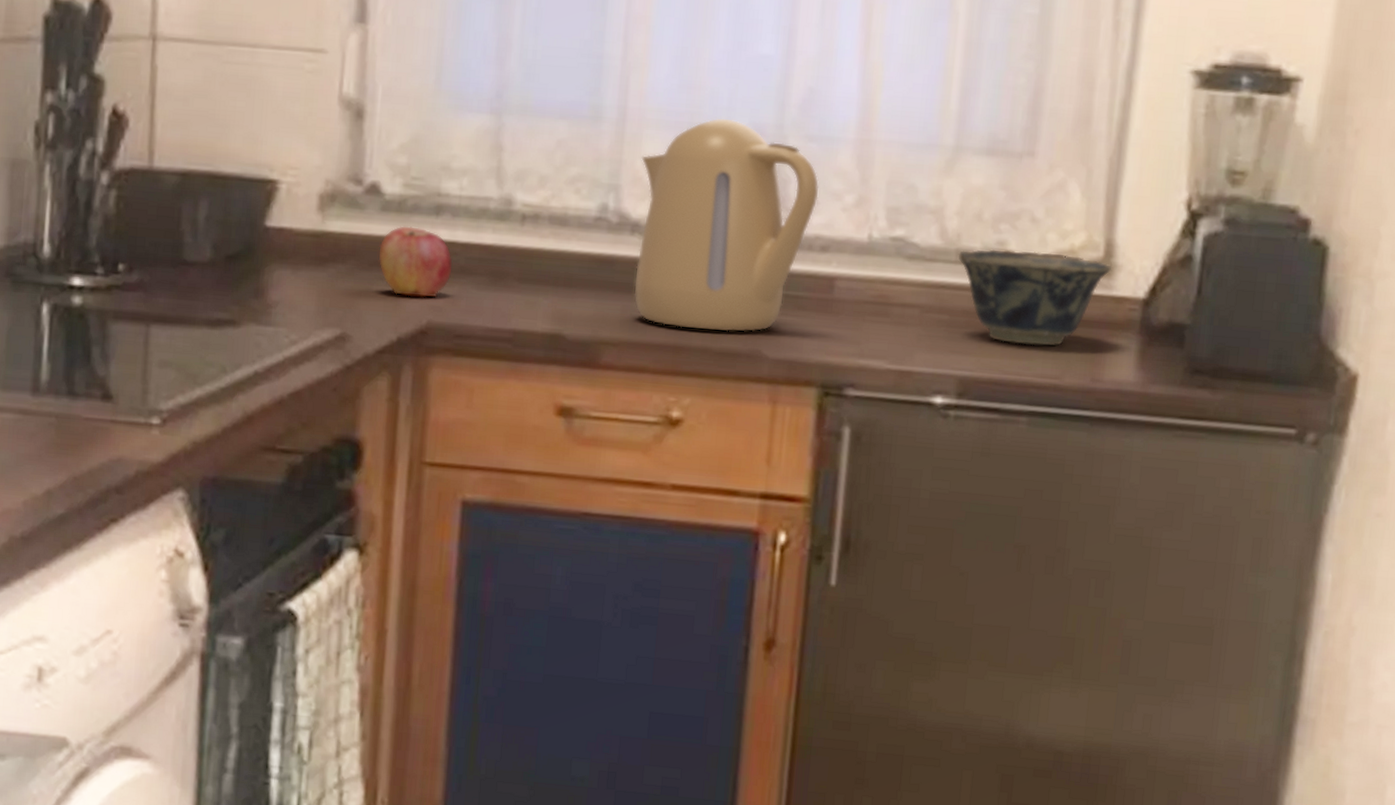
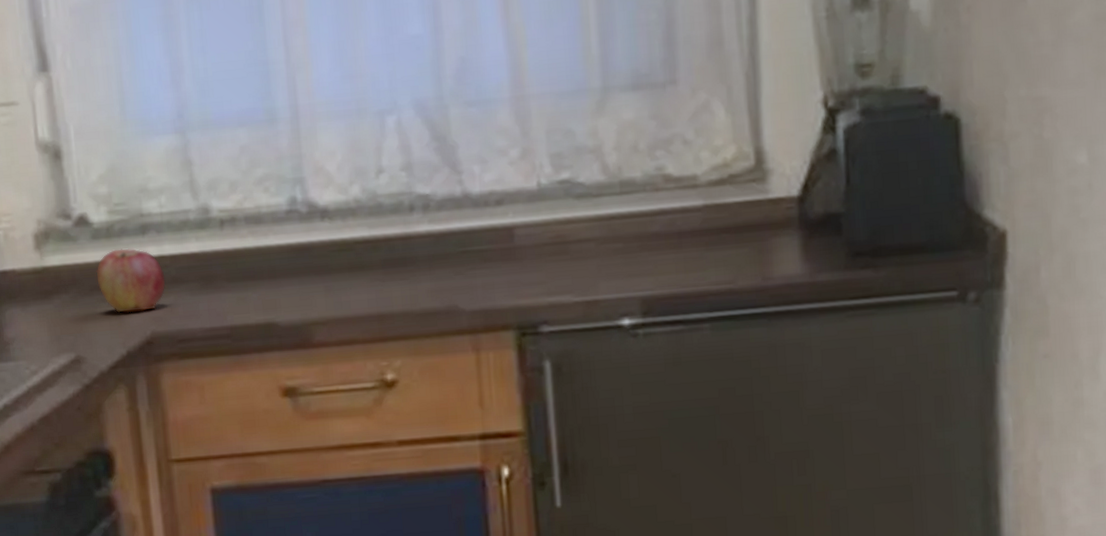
kettle: present [634,118,819,332] -> none [319,99,486,298]
bowl: present [958,249,1113,346] -> none [622,168,765,259]

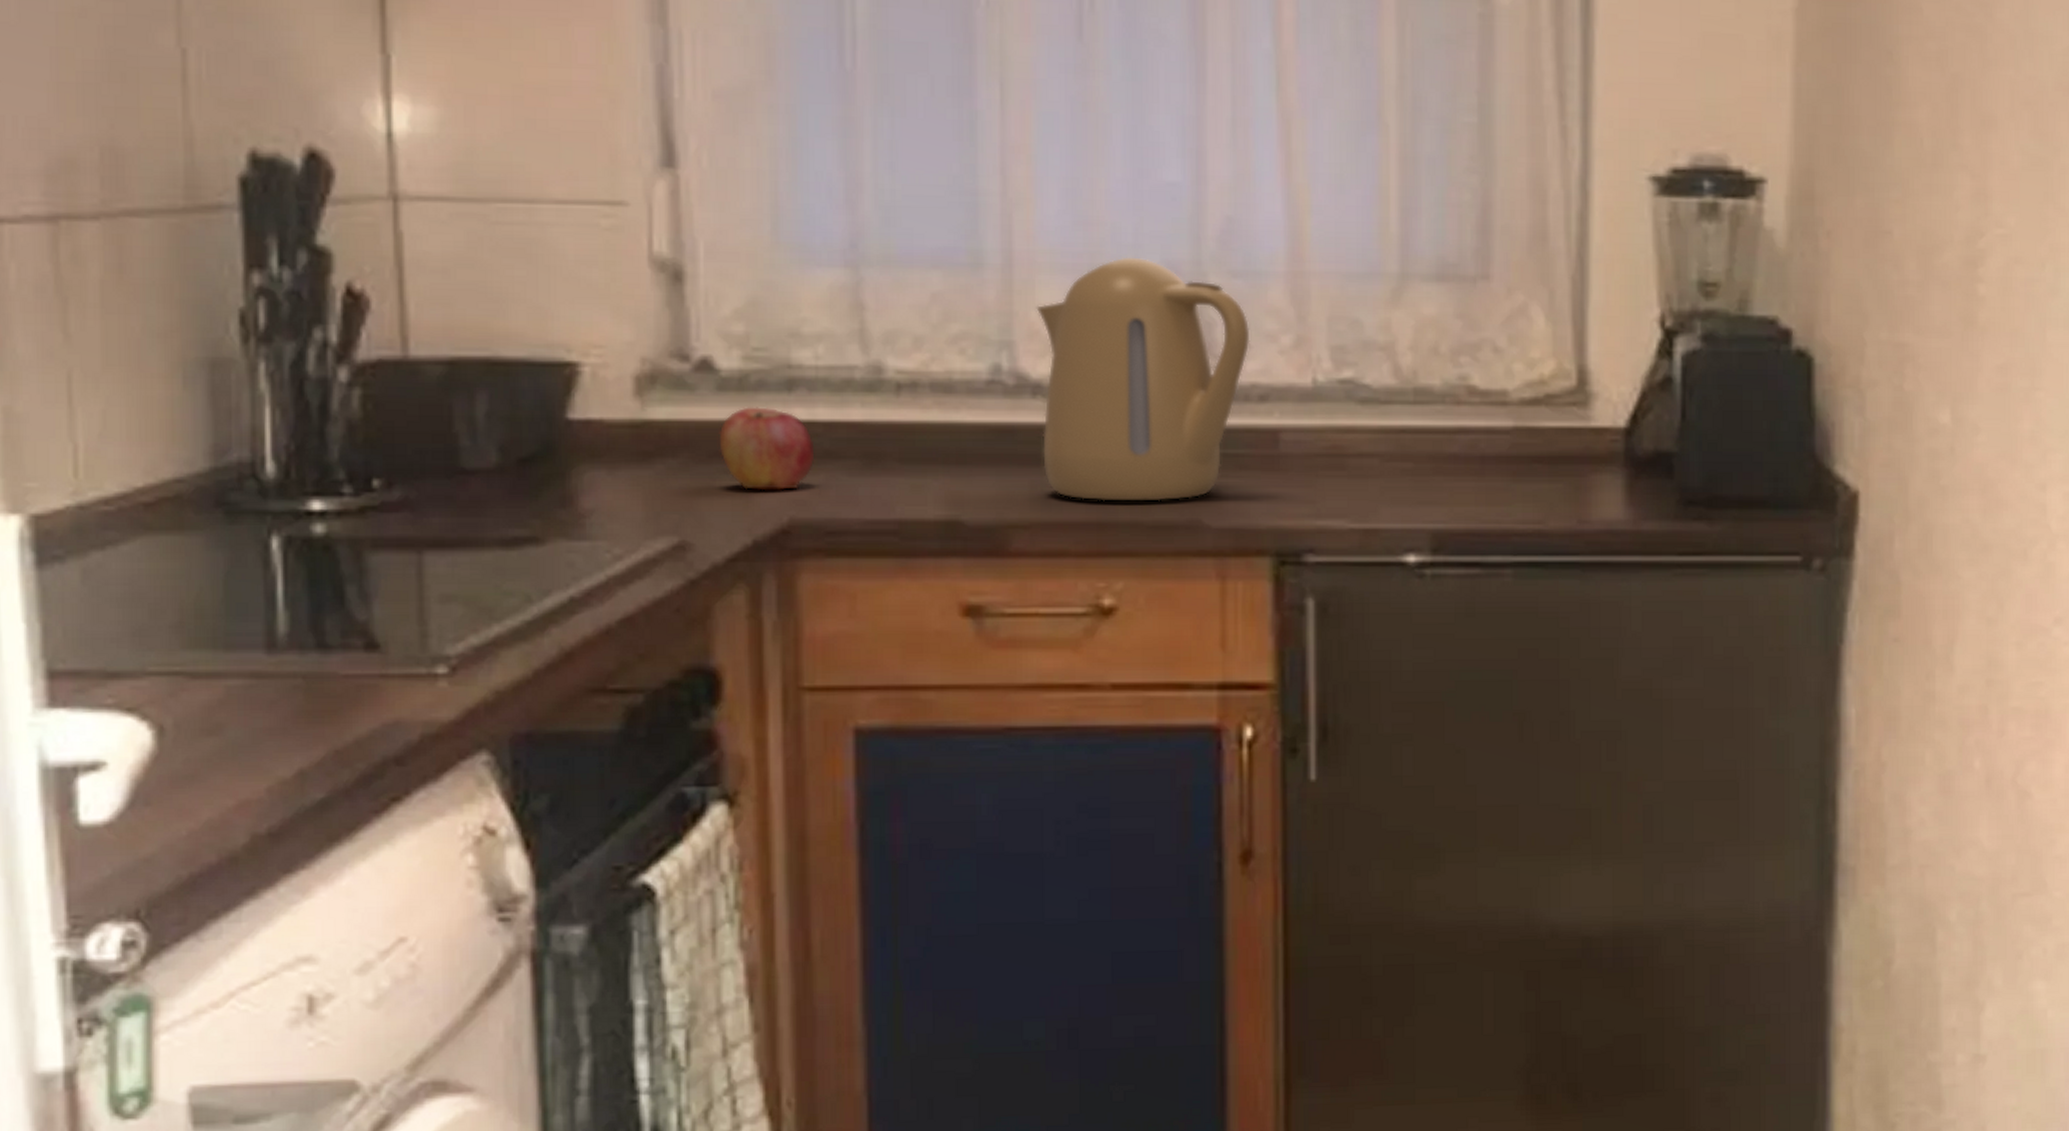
kettle: none [319,99,486,298] -> present [1036,257,1250,502]

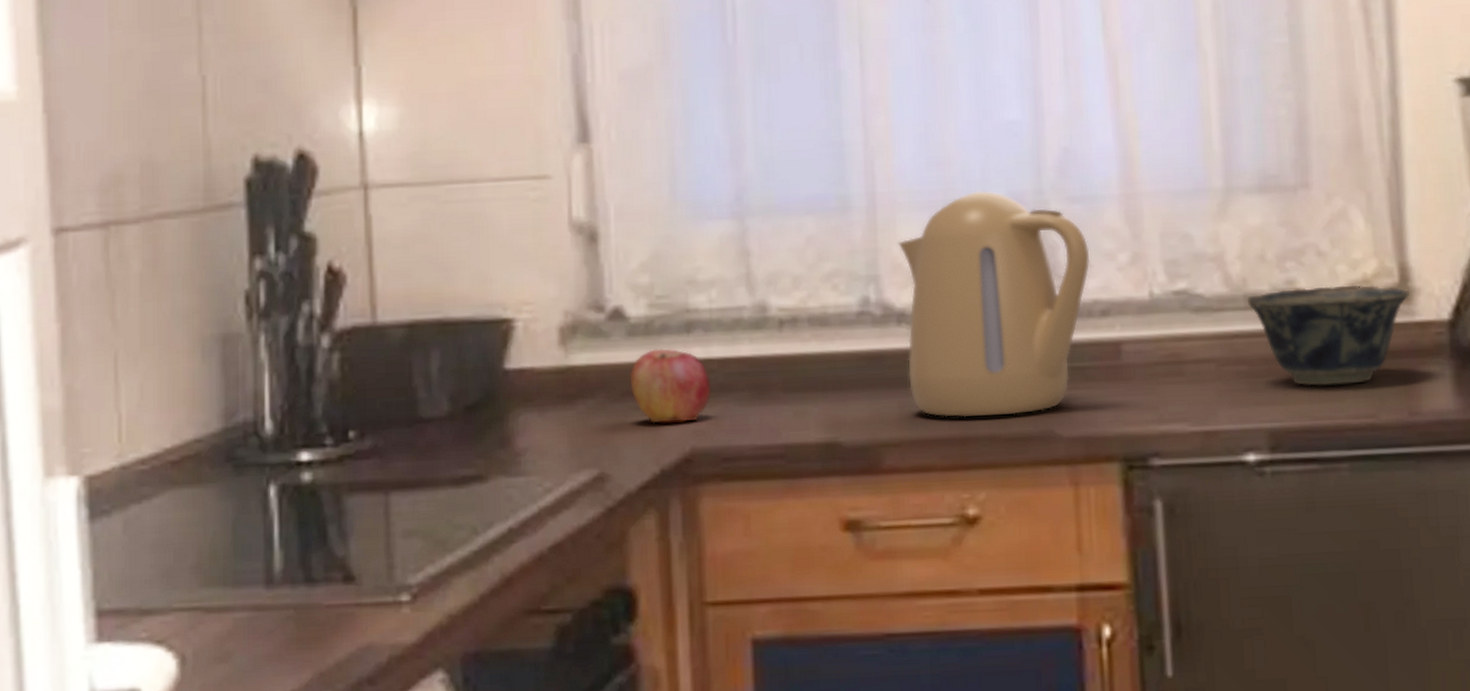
bowl: none [1416,385,1588,488] -> present [1246,285,1411,386]

